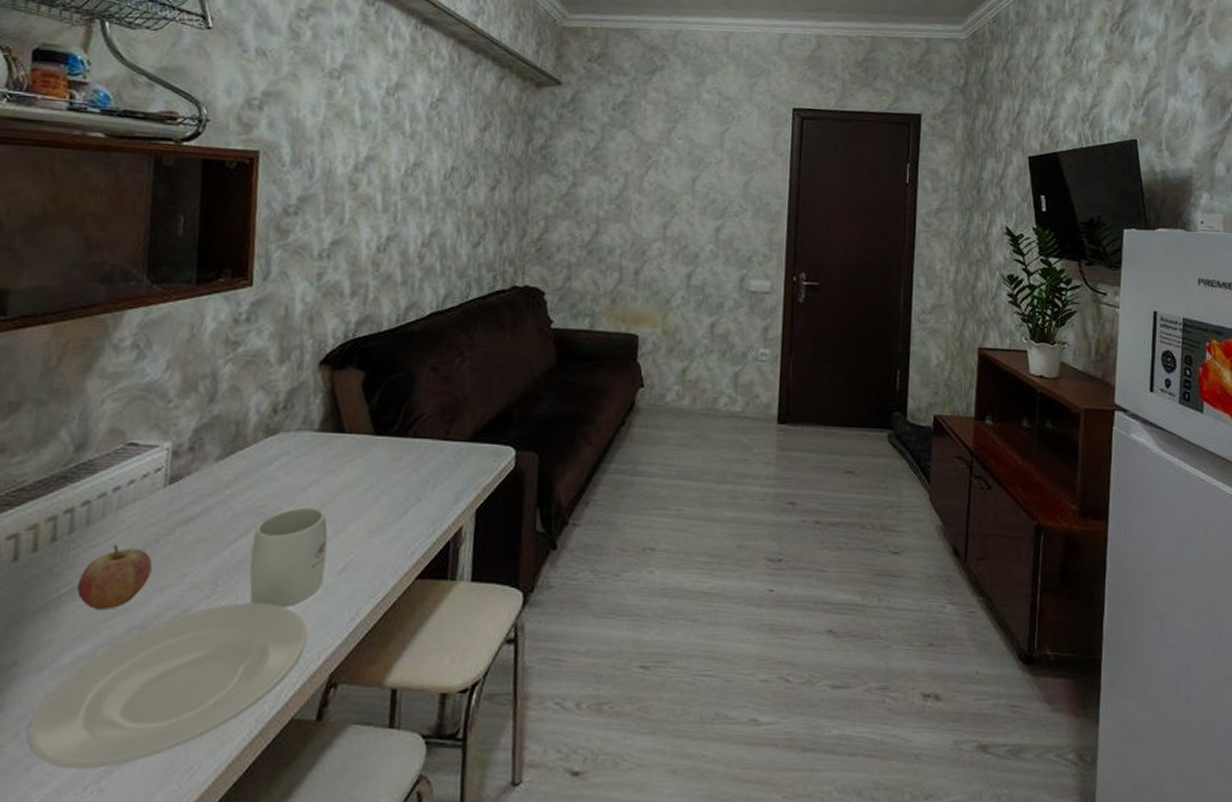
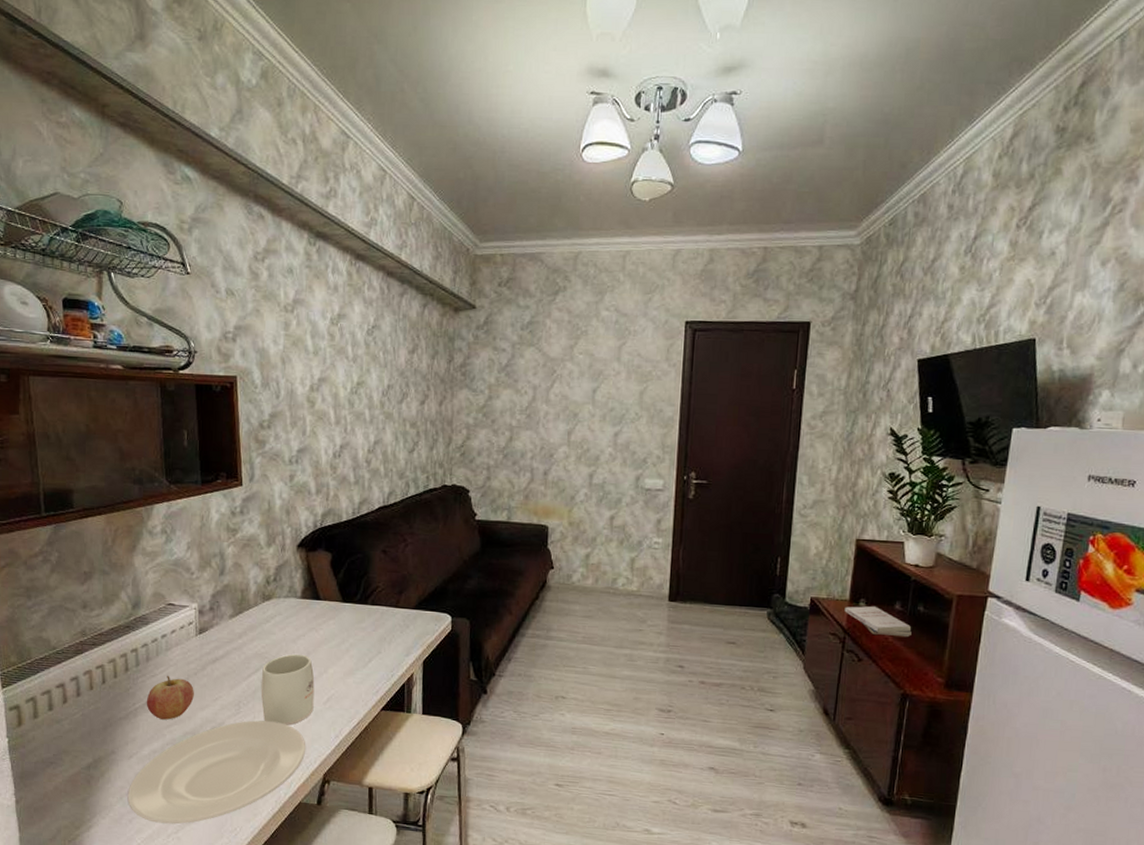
books: none [970,423,1041,459] -> present [844,605,912,638]

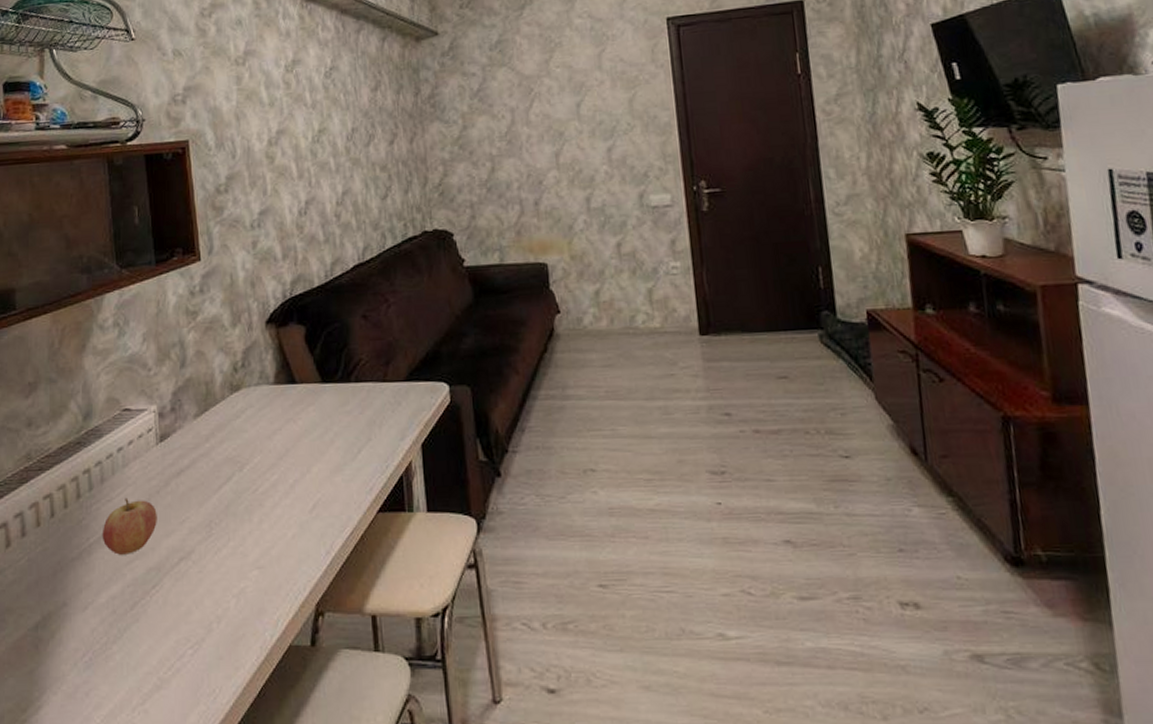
plate: present [127,720,306,824] -> none [83,542,293,693]
mug: present [261,654,315,725] -> none [234,452,298,545]
books: present [844,605,912,638] -> none [909,311,997,348]

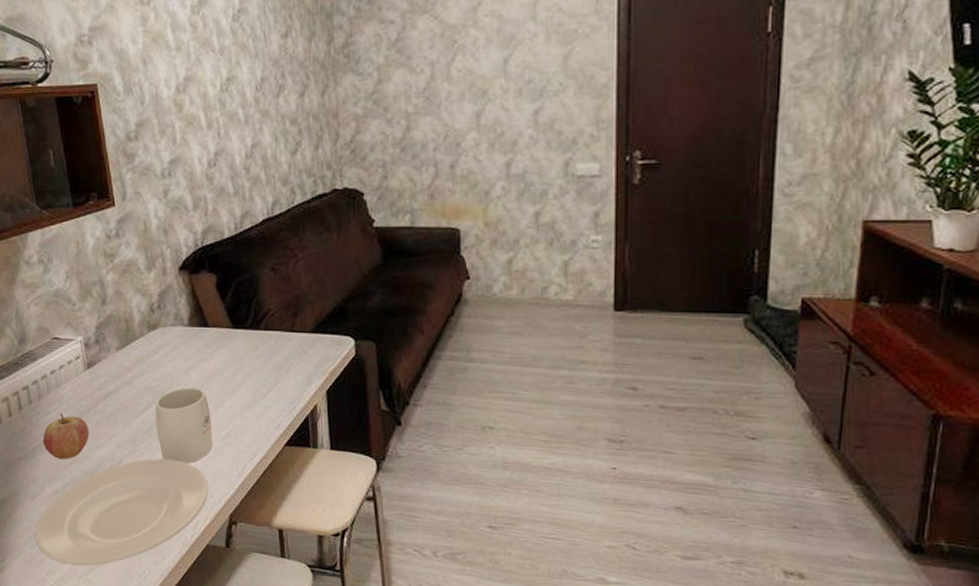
plate: none [83,542,293,693] -> present [35,458,209,566]
mug: none [234,452,298,545] -> present [155,386,213,463]

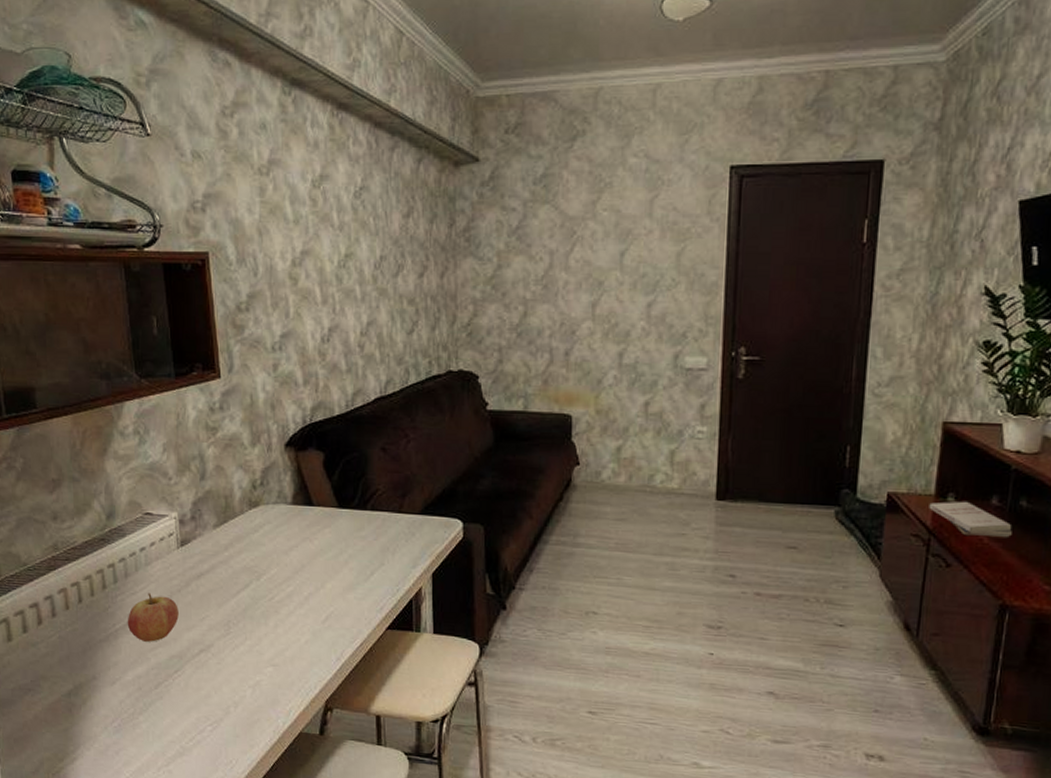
plate: present [35,458,209,566] -> none [112,642,305,756]
mug: present [155,386,213,463] -> none [251,567,311,647]
books: none [849,304,945,344] -> present [929,501,1012,538]

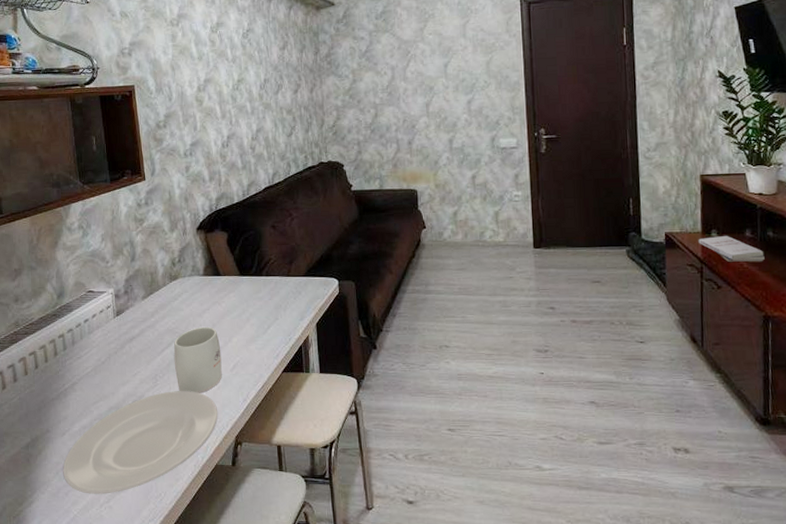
plate: none [112,642,305,756] -> present [63,391,218,494]
fruit: present [127,592,179,642] -> none [74,356,116,397]
mug: none [251,567,311,647] -> present [173,326,222,393]

